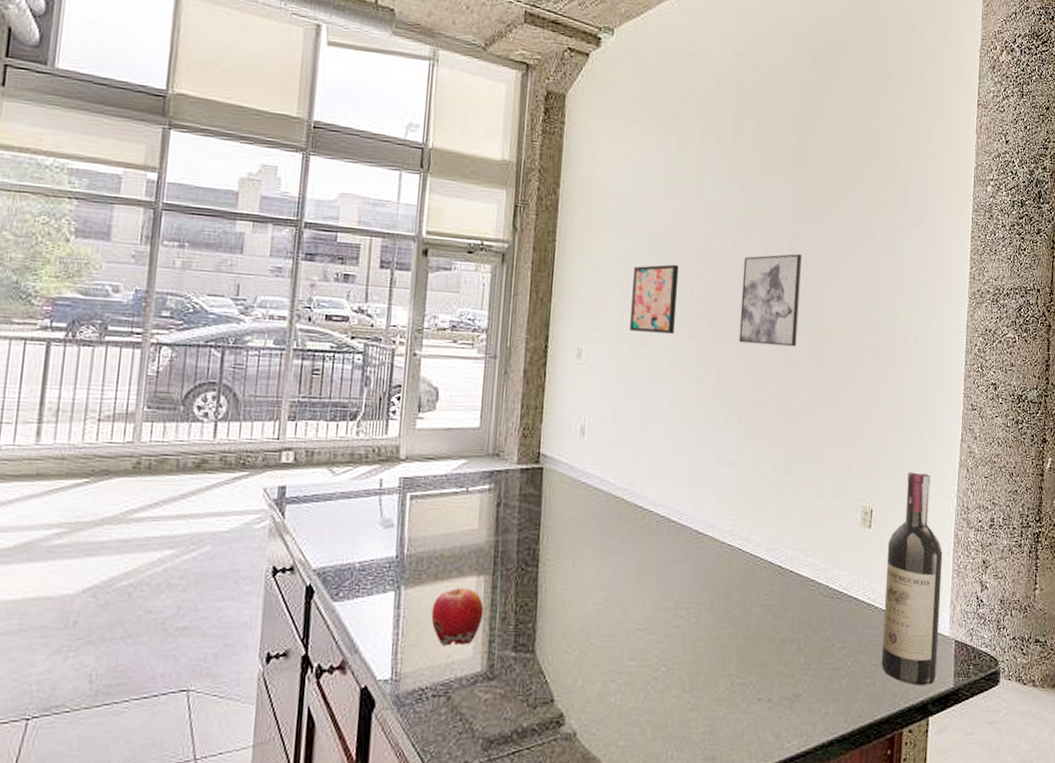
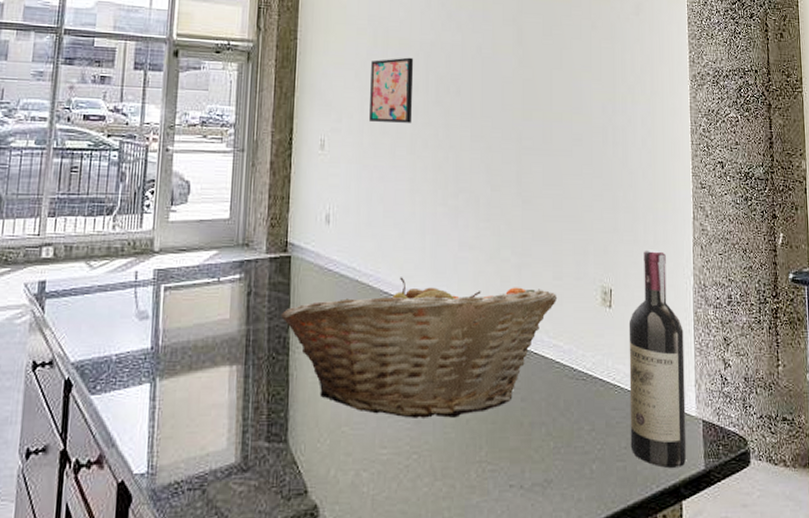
apple: present [431,588,484,646] -> none [186,378,237,438]
fruit basket: none [531,491,817,632] -> present [281,277,558,418]
wall art: present [738,254,802,347] -> none [473,44,529,132]

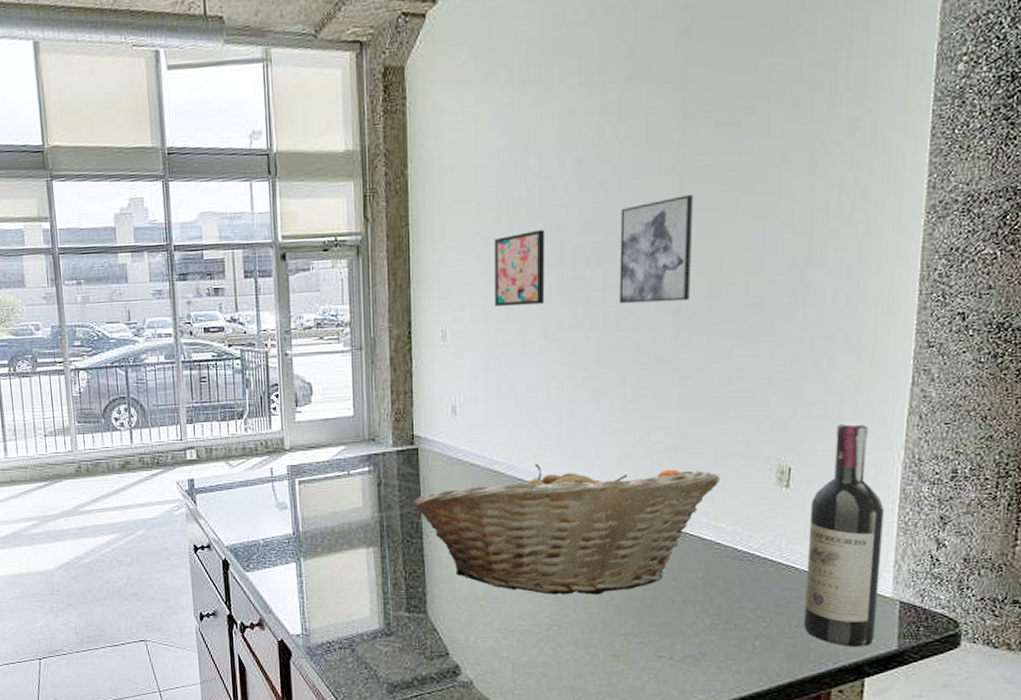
wall art: none [473,44,529,132] -> present [619,195,693,304]

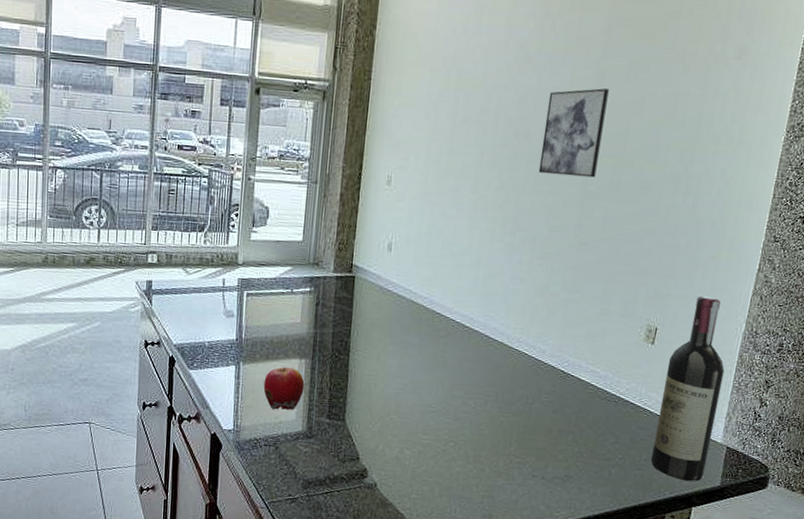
apple: none [329,559,376,607] -> present [263,367,305,410]
fruit basket: present [412,463,721,595] -> none [344,301,601,419]
wall art: present [495,229,546,306] -> none [436,99,486,164]

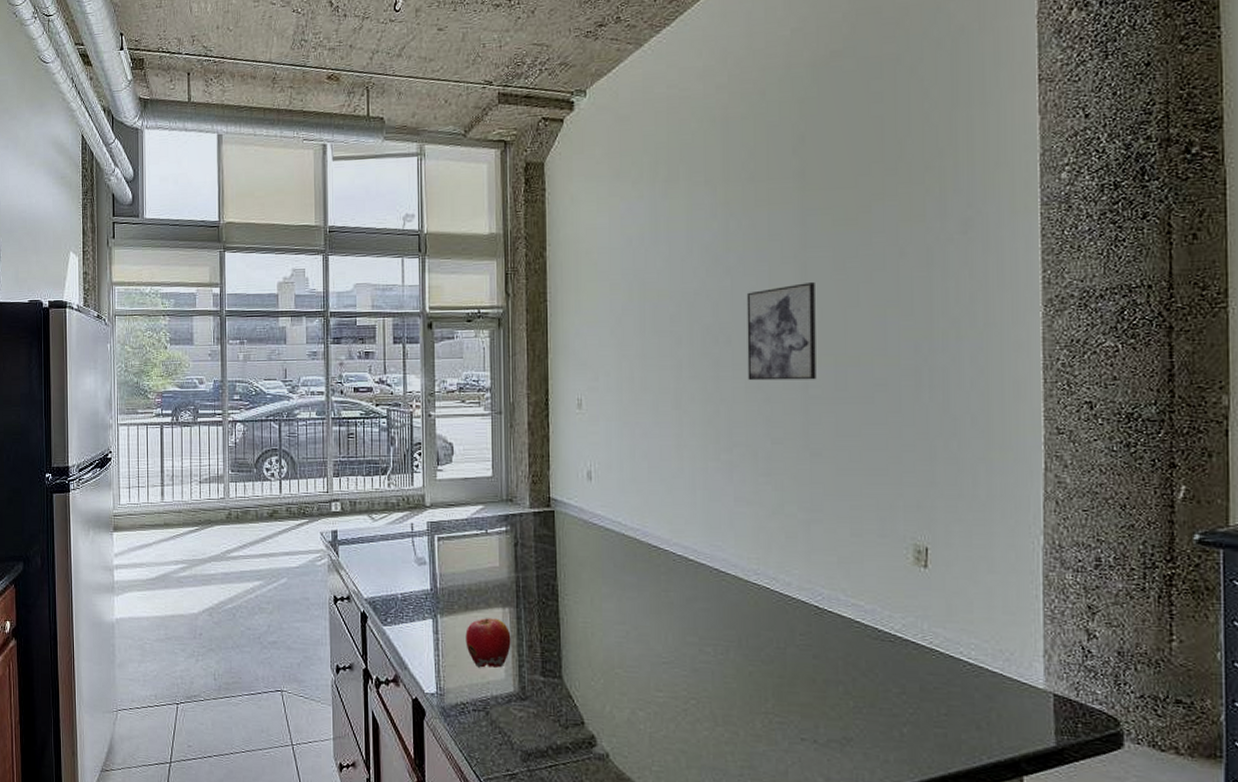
wine bottle: present [650,295,725,482] -> none [951,505,1030,741]

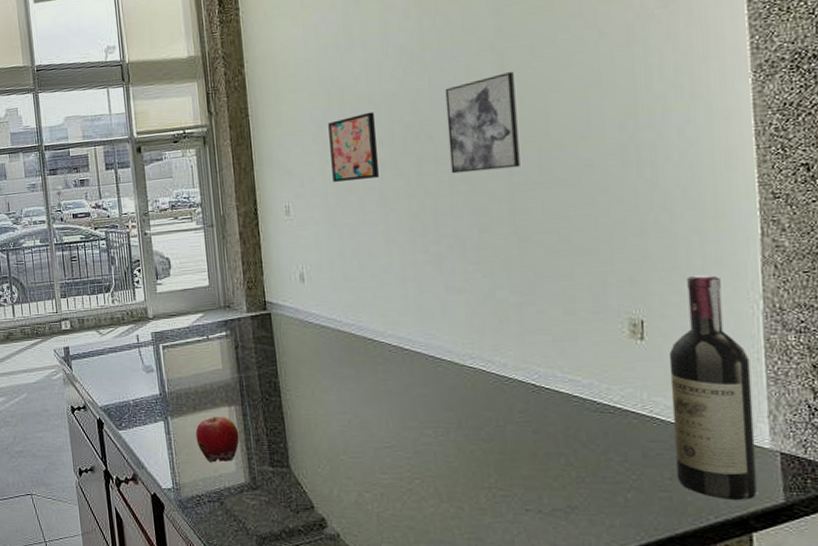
wall art: none [628,309,676,378] -> present [328,111,379,182]
wine bottle: none [951,505,1030,741] -> present [669,274,758,500]

